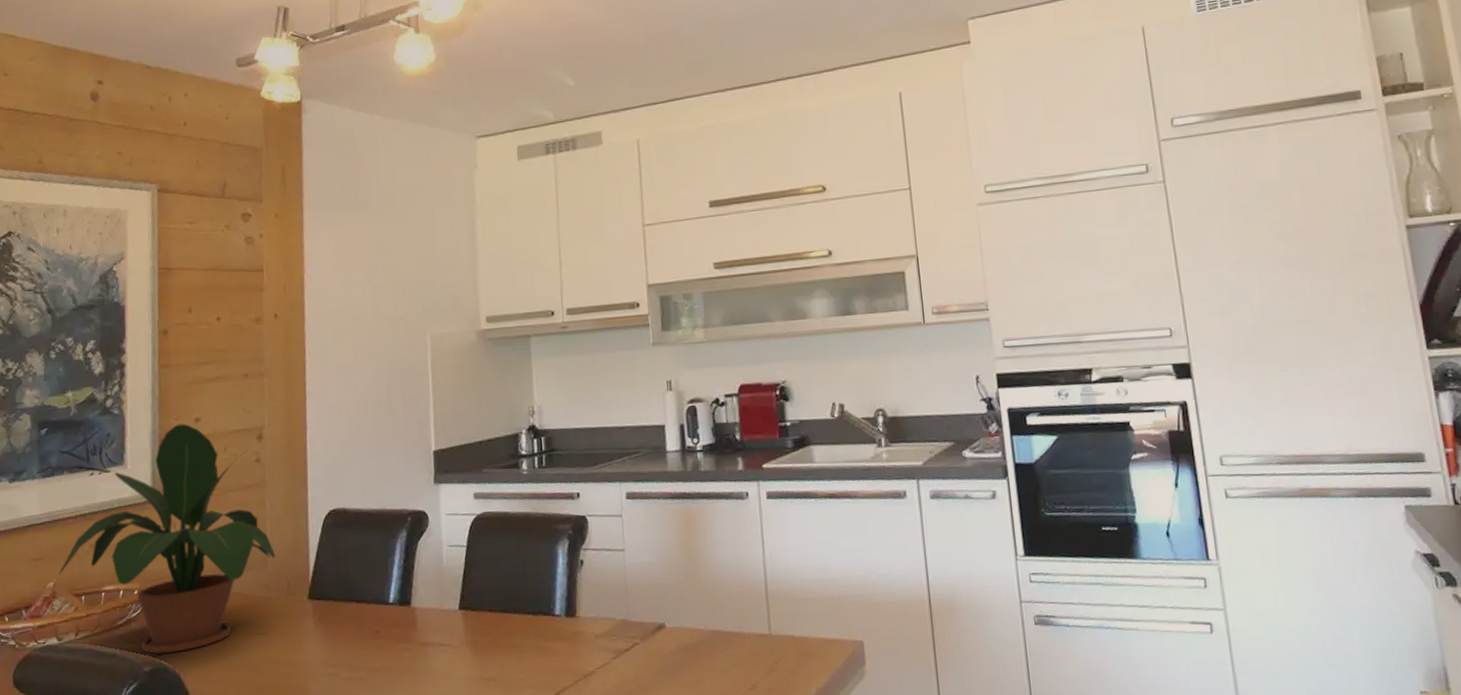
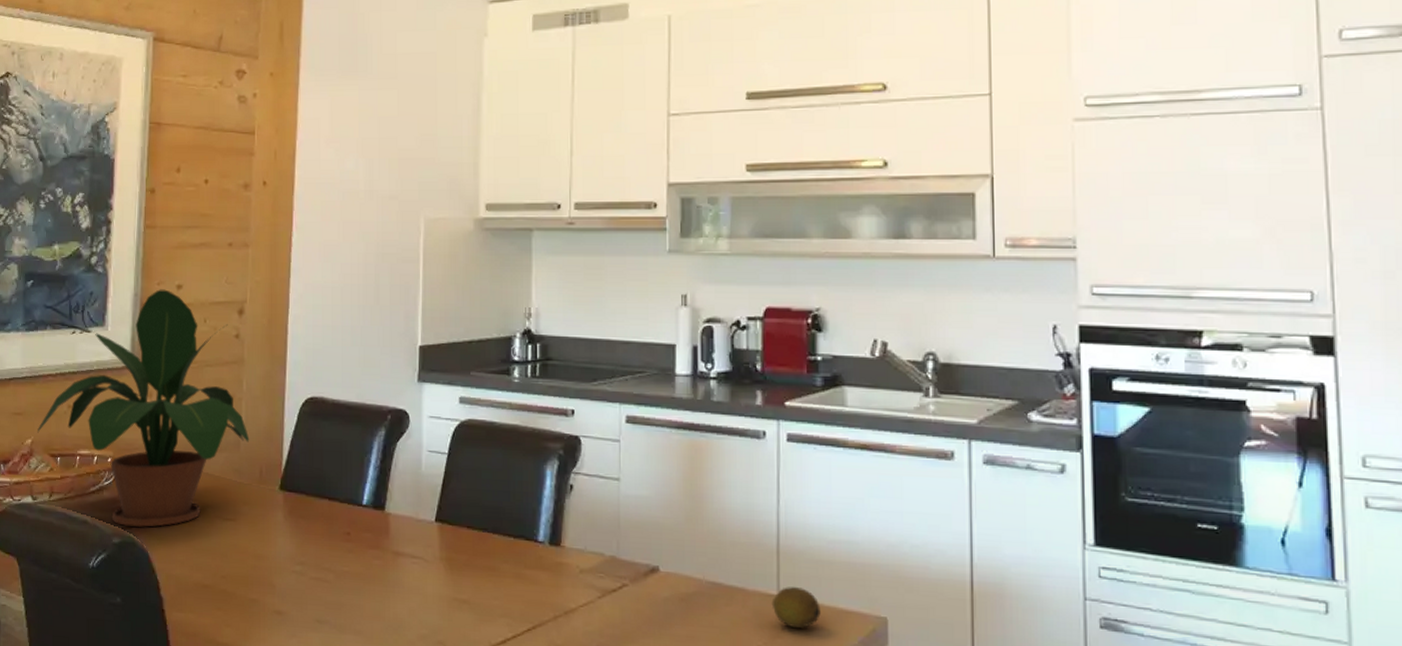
fruit: none [764,625,807,662] -> present [771,587,821,629]

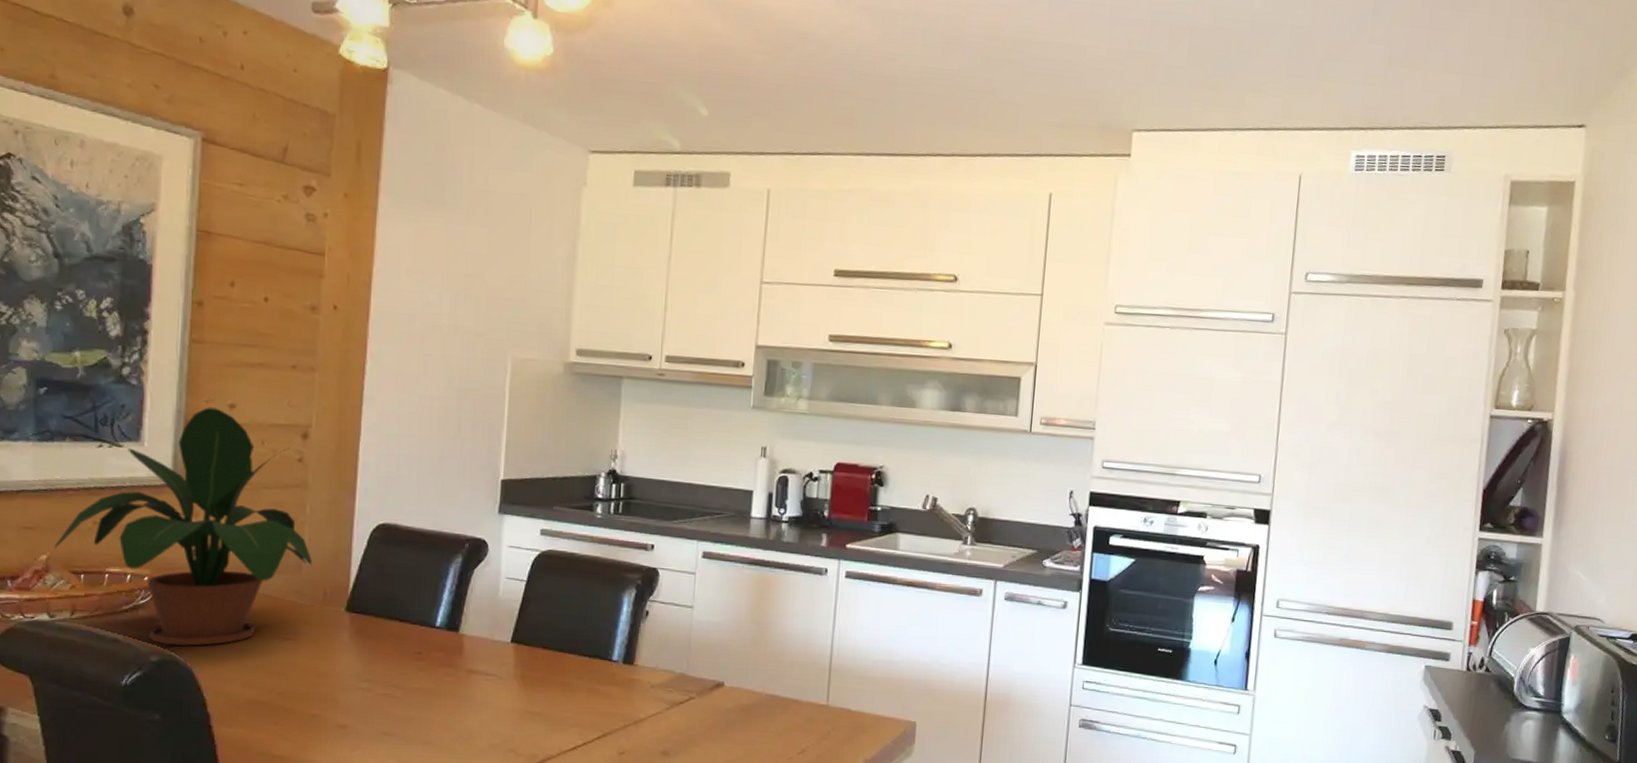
fruit: present [771,587,821,629] -> none [821,698,862,732]

